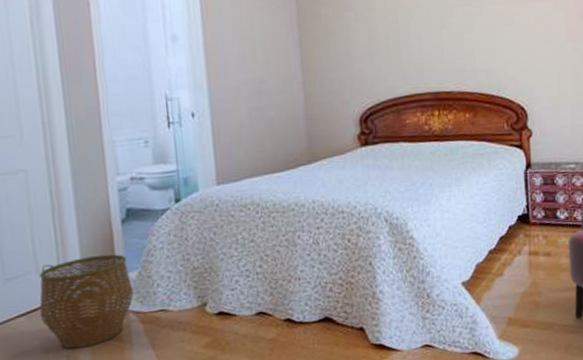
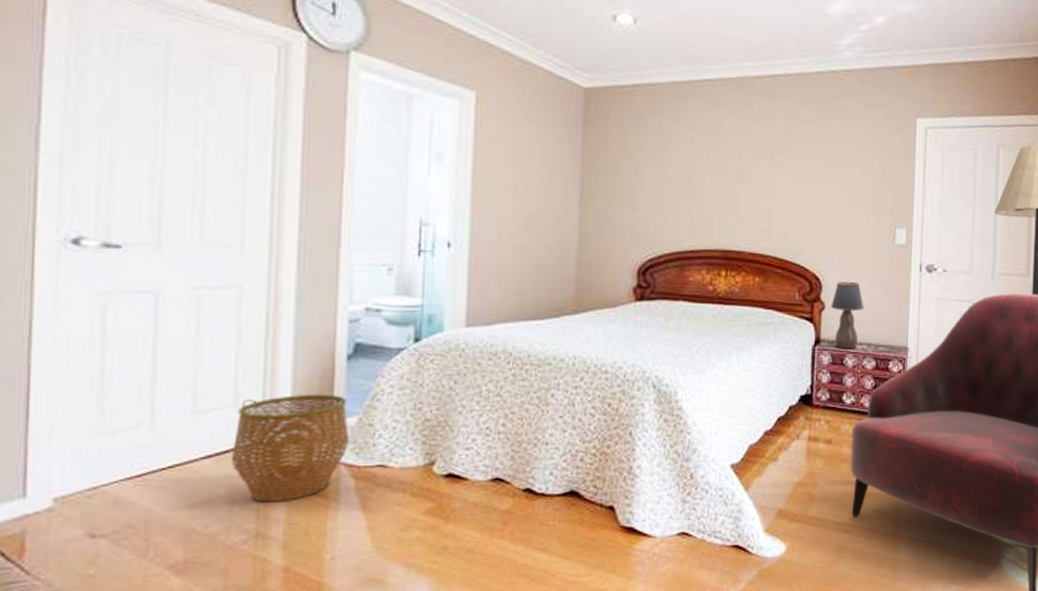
table lamp: none [537,107,569,171] -> present [831,281,864,349]

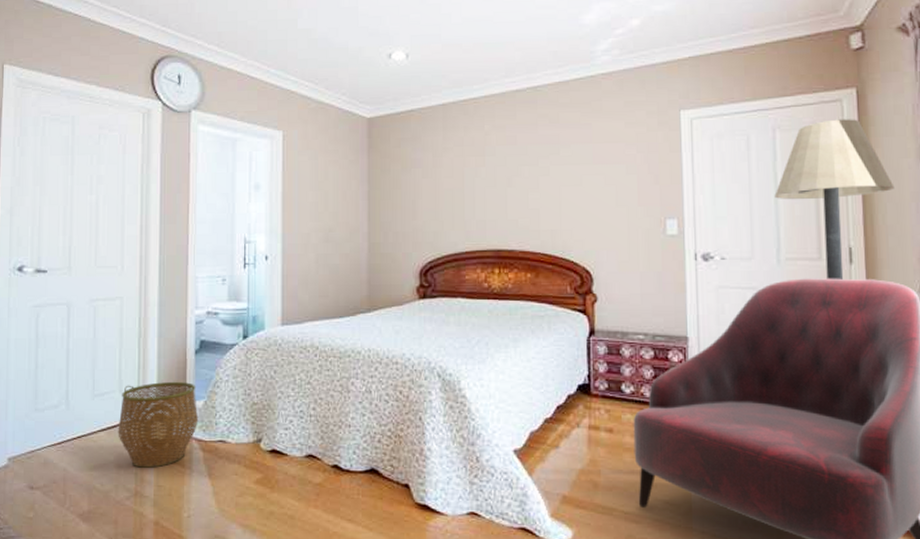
table lamp: present [831,281,864,349] -> none [603,273,638,340]

